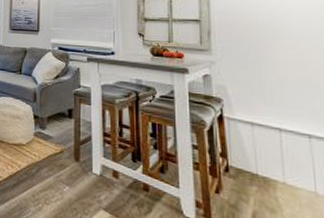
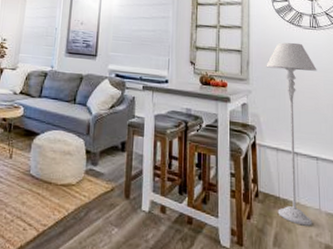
floor lamp: none [233,8,306,209] -> present [266,42,317,226]

